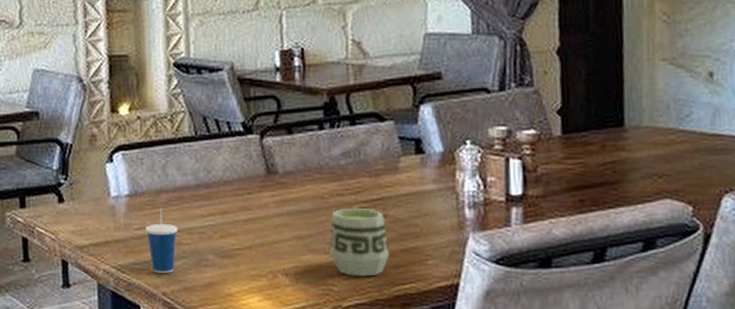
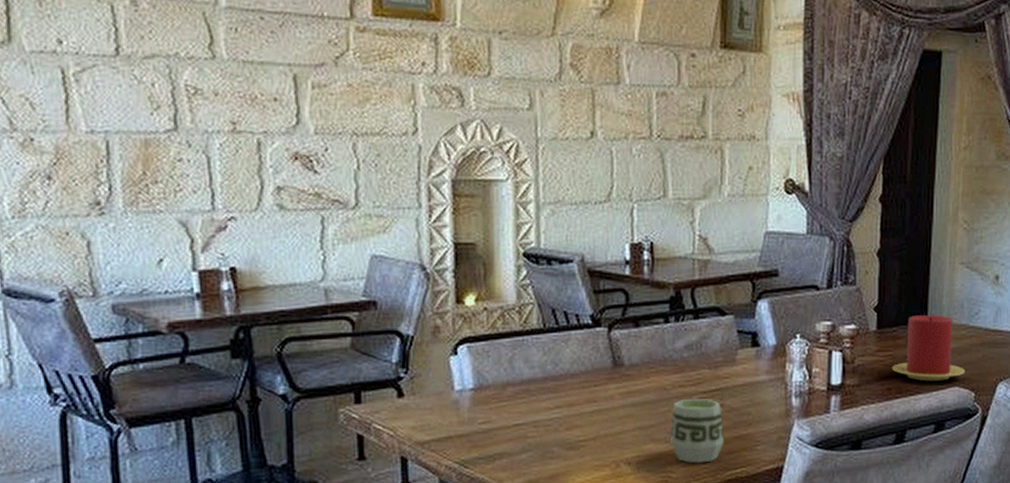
cup: present [145,207,179,273] -> none [490,400,524,467]
candle: none [583,118,678,192] -> present [892,315,965,381]

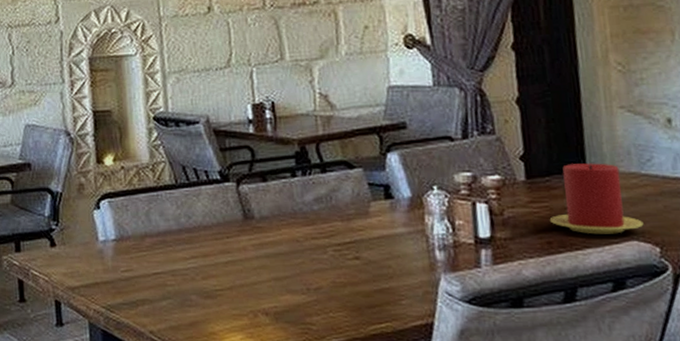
cup: present [669,398,724,463] -> none [306,250,364,316]

